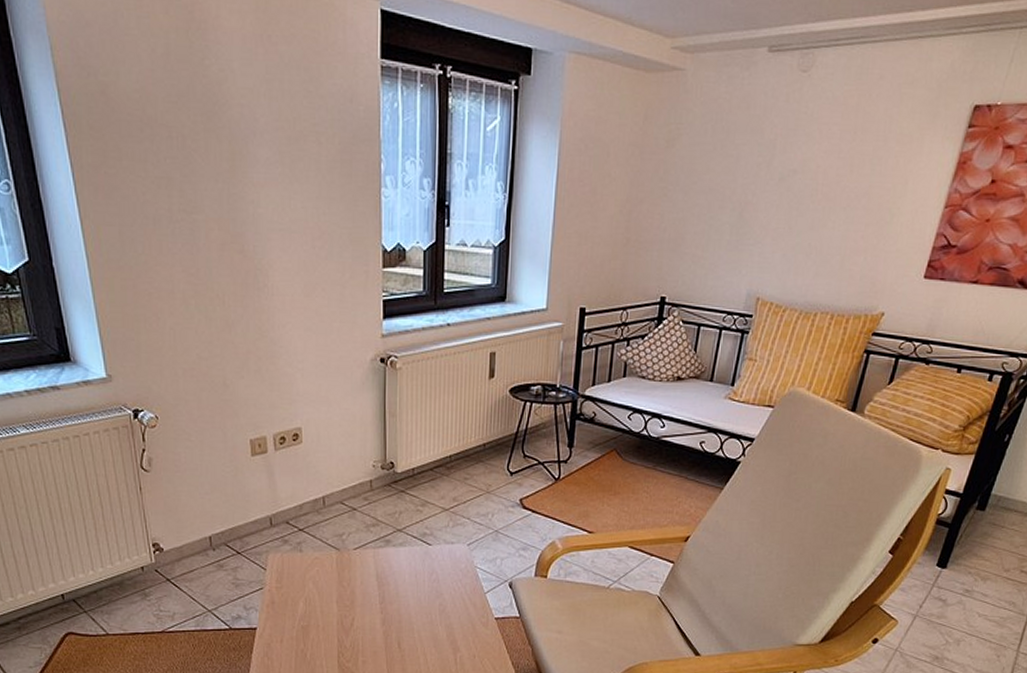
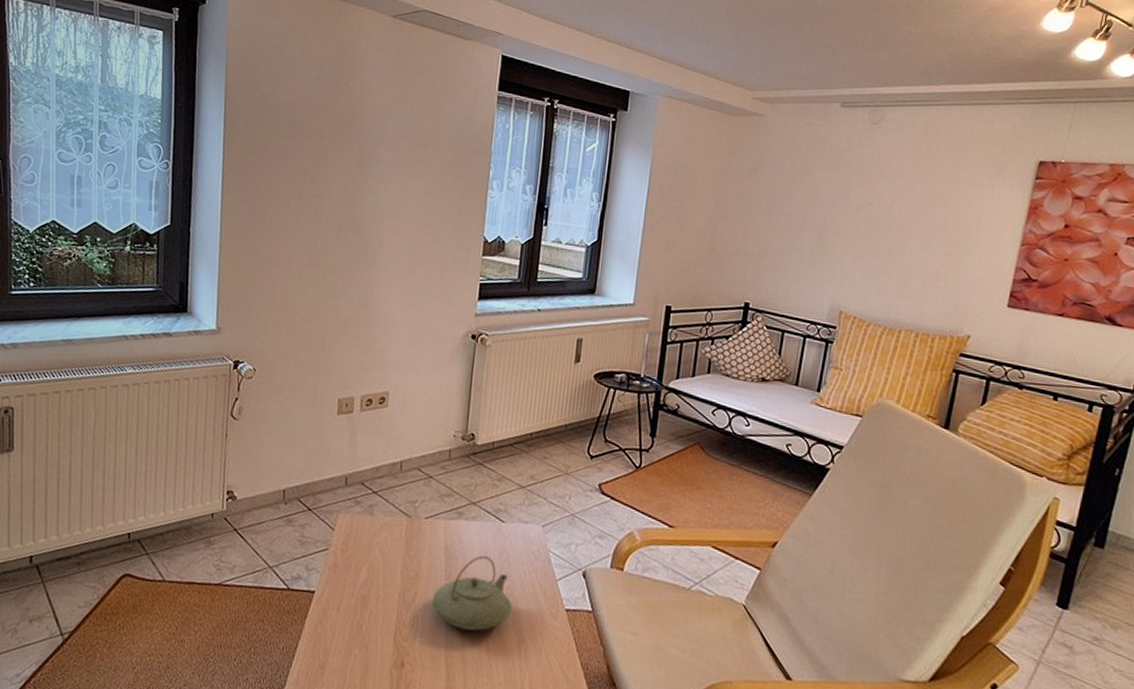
teapot: none [370,578,445,646] -> present [432,555,512,631]

